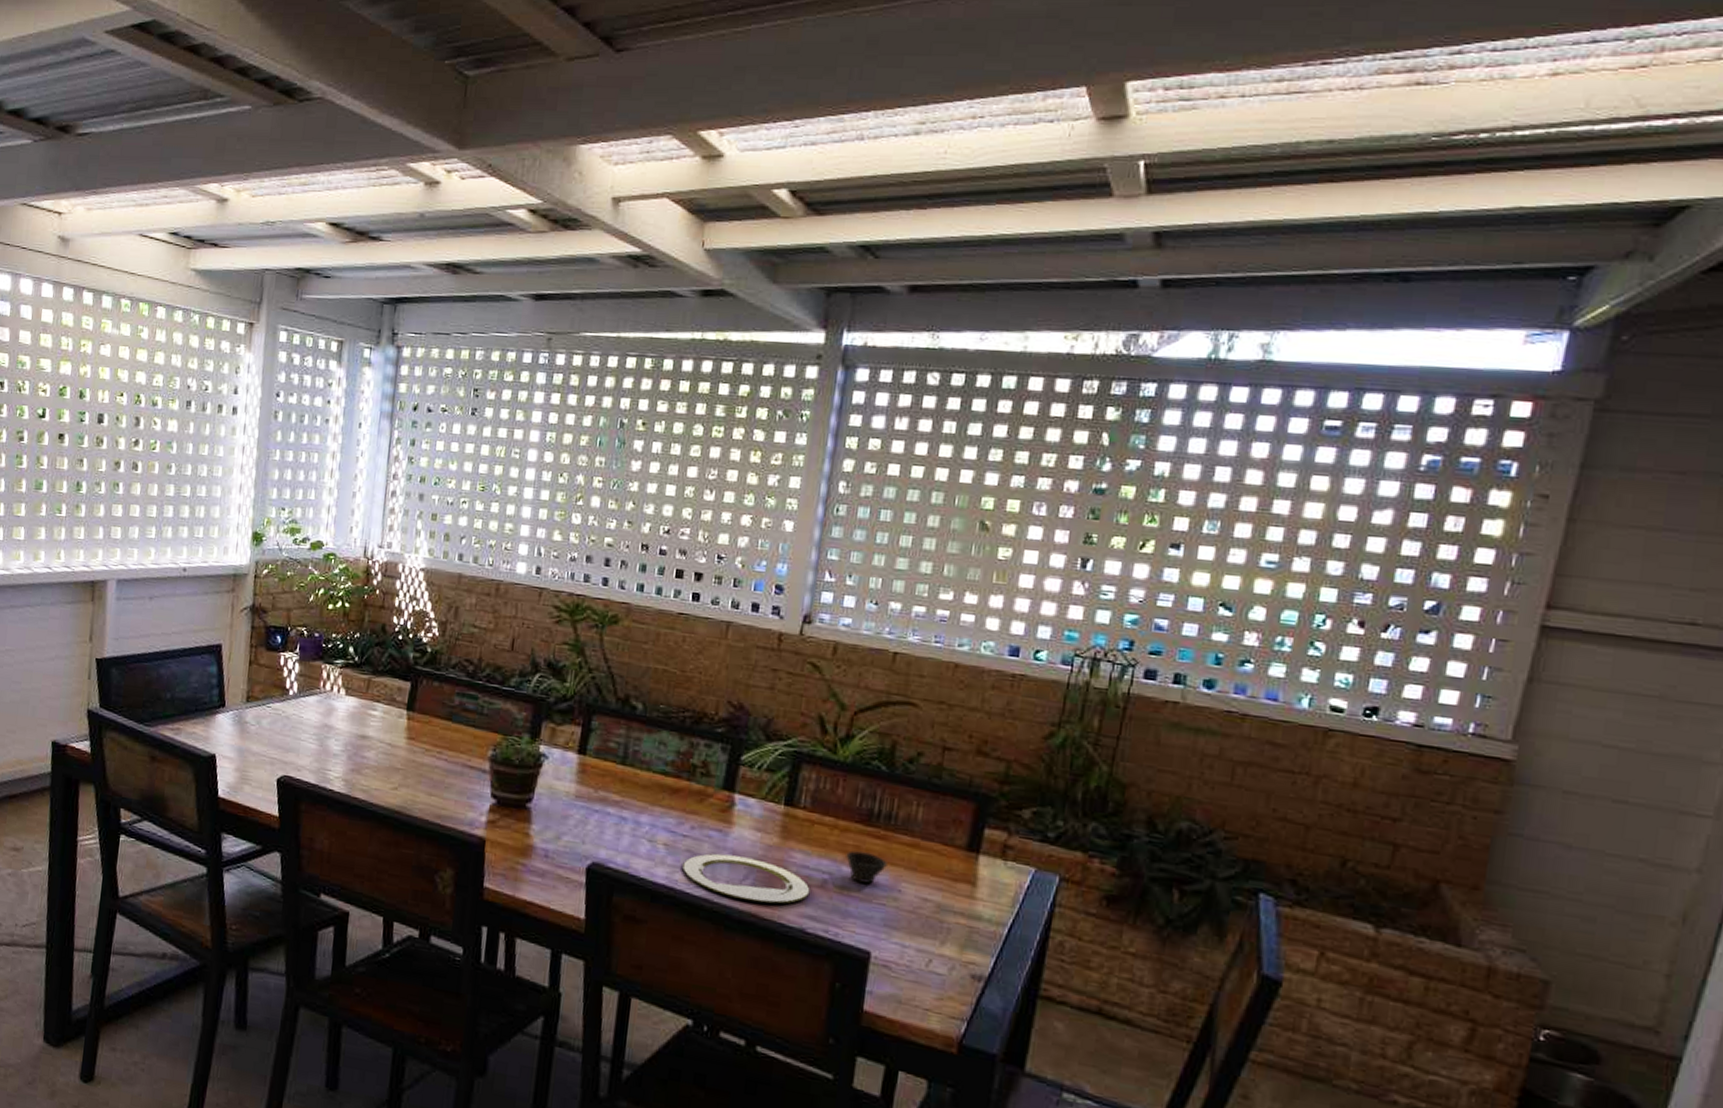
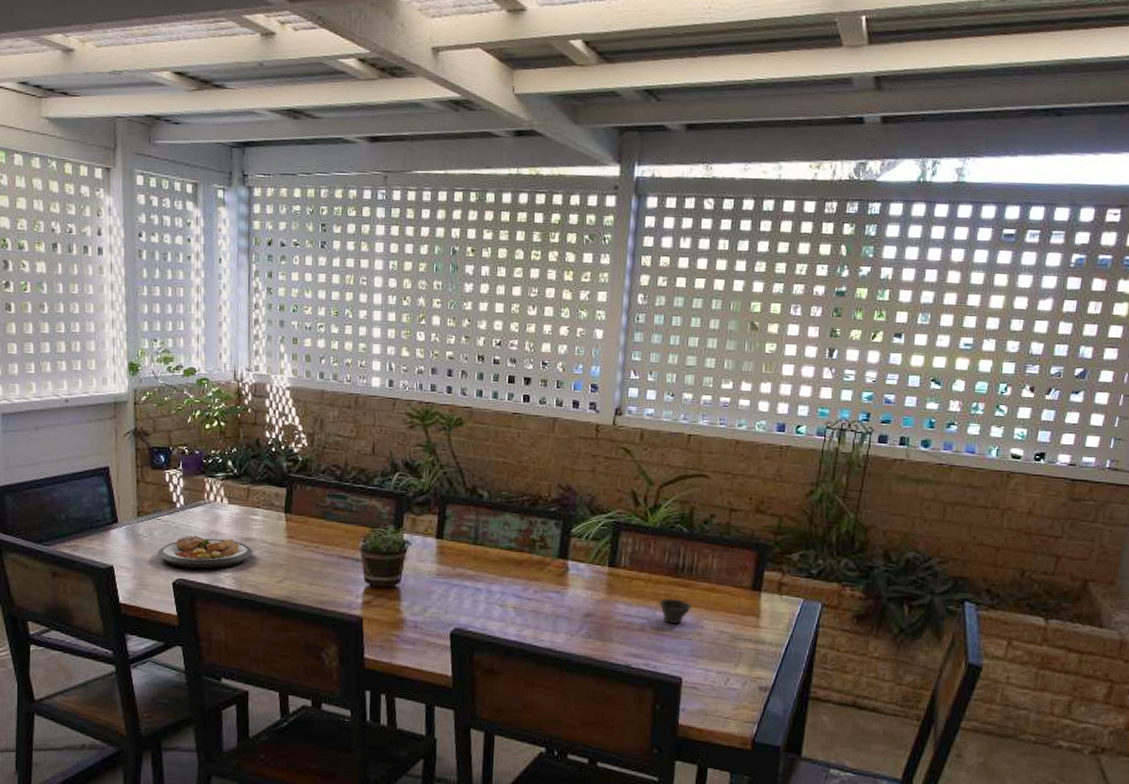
plate: none [263,727,368,767] -> present [157,535,253,569]
plate: present [682,853,810,905] -> none [529,611,633,648]

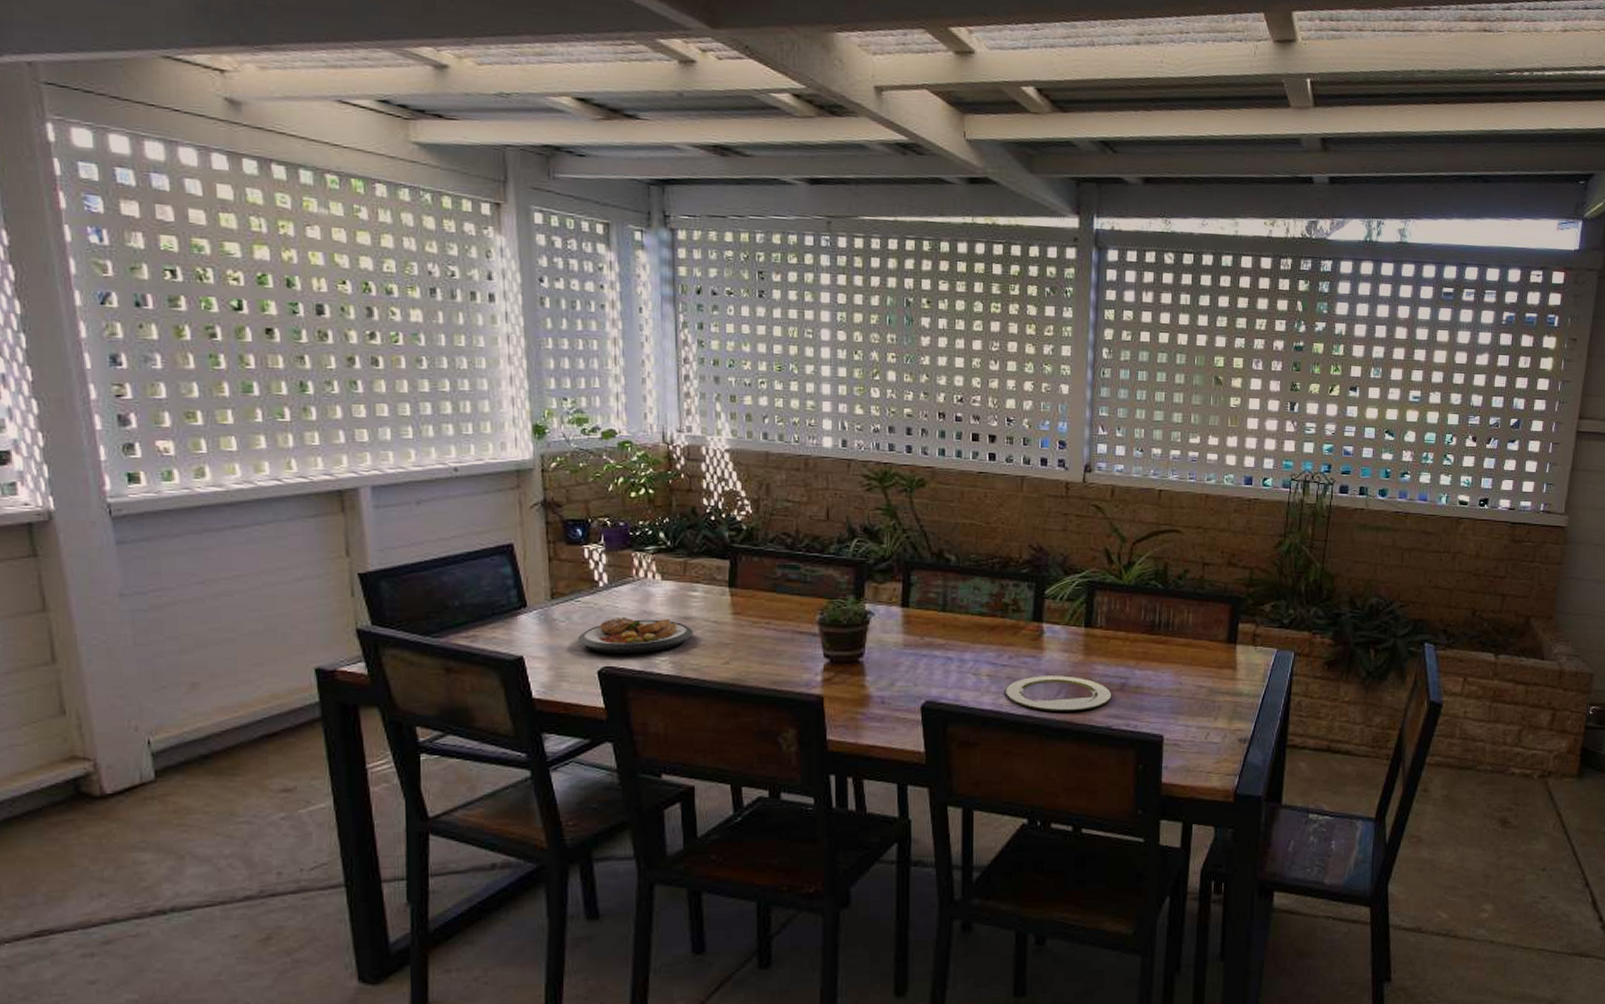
plate: none [529,611,633,648] -> present [1005,675,1112,711]
cup: present [659,598,692,624] -> none [1137,656,1169,681]

